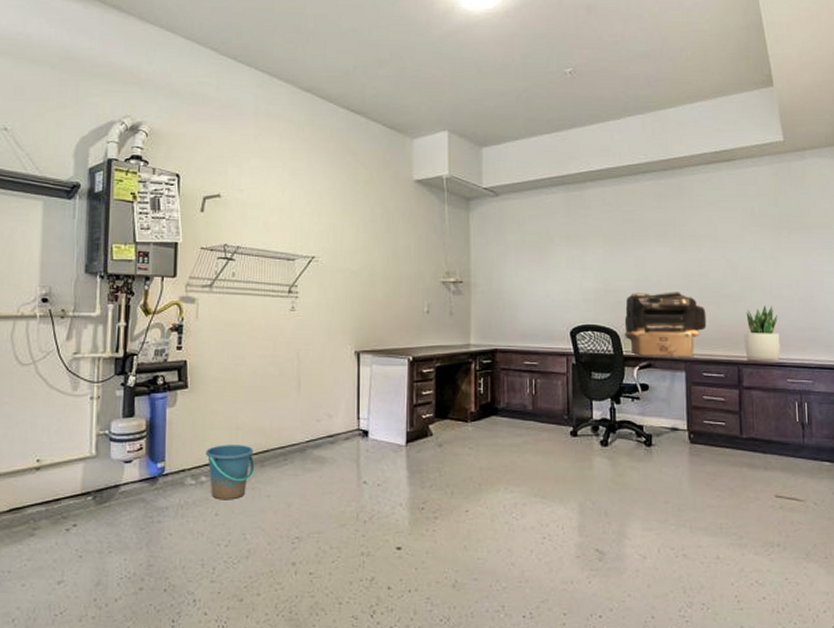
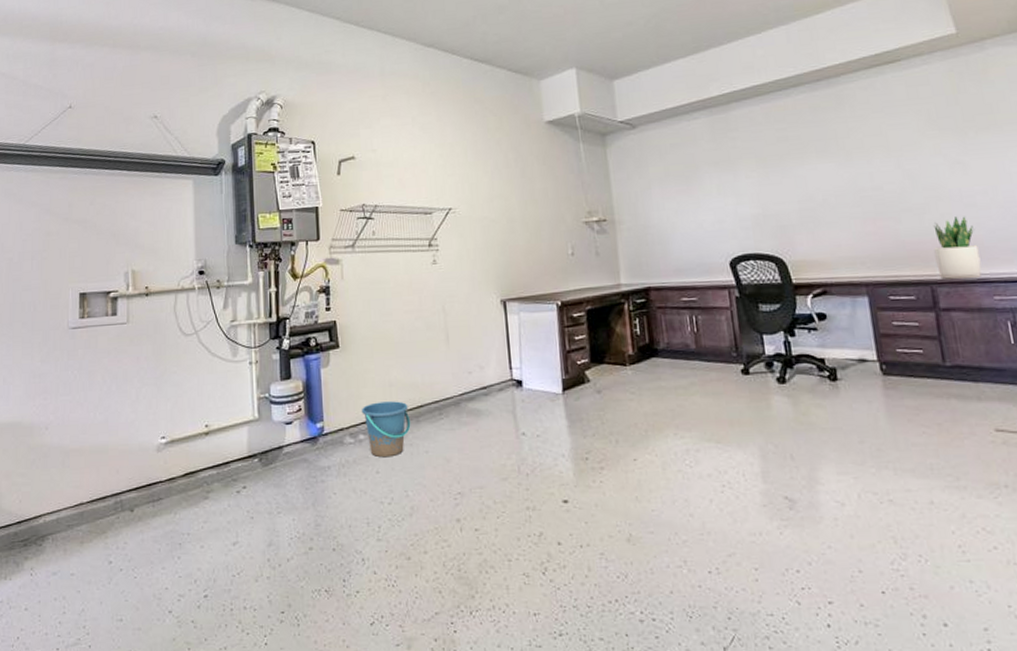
printer: present [625,292,707,357] -> none [789,209,888,283]

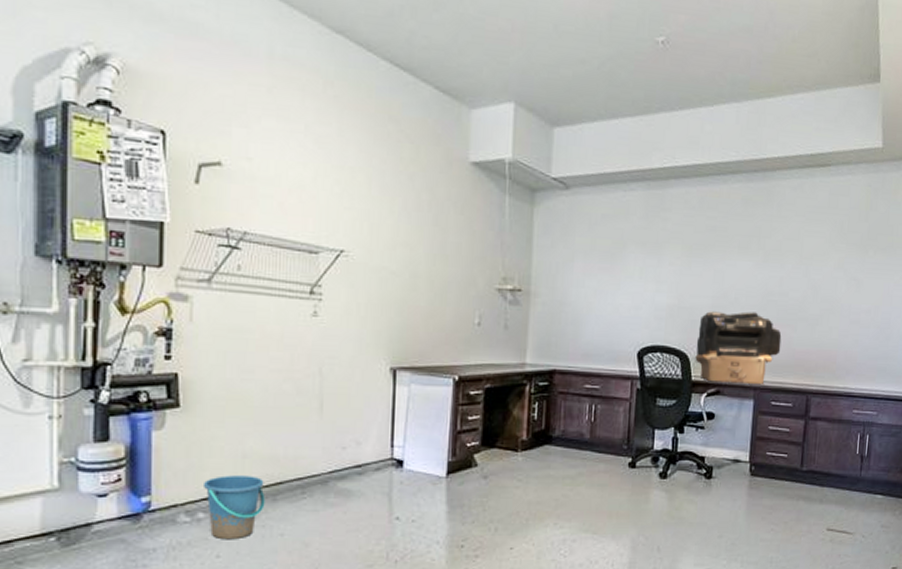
printer: none [789,209,888,283] -> present [695,311,782,384]
planter: present [933,216,982,279] -> none [815,331,853,392]

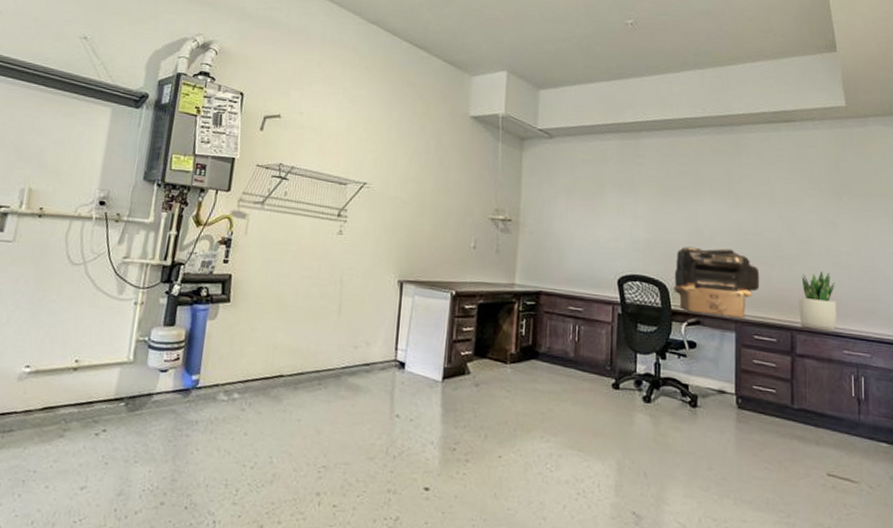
bucket: present [204,475,266,540] -> none [241,362,289,421]
planter: none [815,331,853,392] -> present [799,272,837,331]

